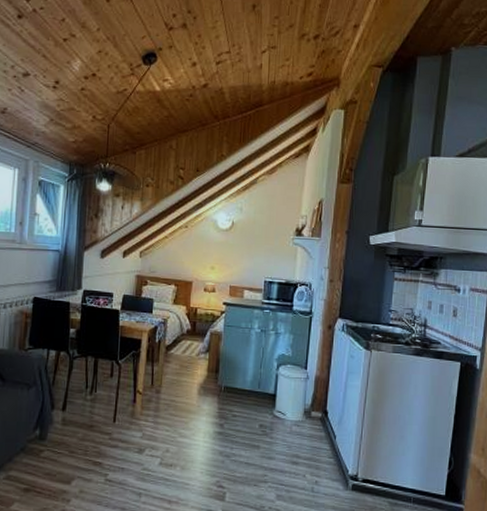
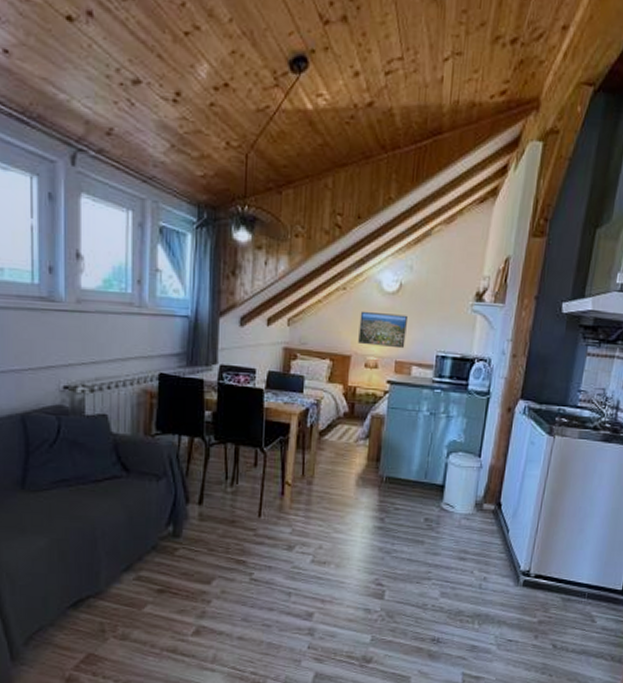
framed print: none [198,244,239,276] -> present [358,311,407,349]

